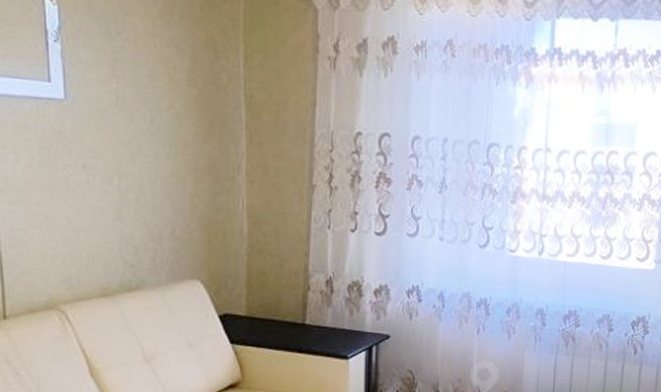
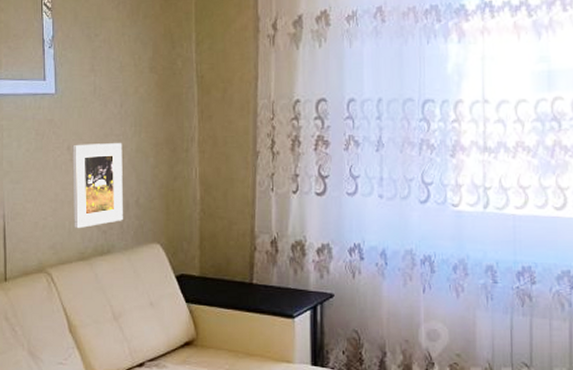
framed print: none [89,163,155,262] -> present [72,143,123,229]

